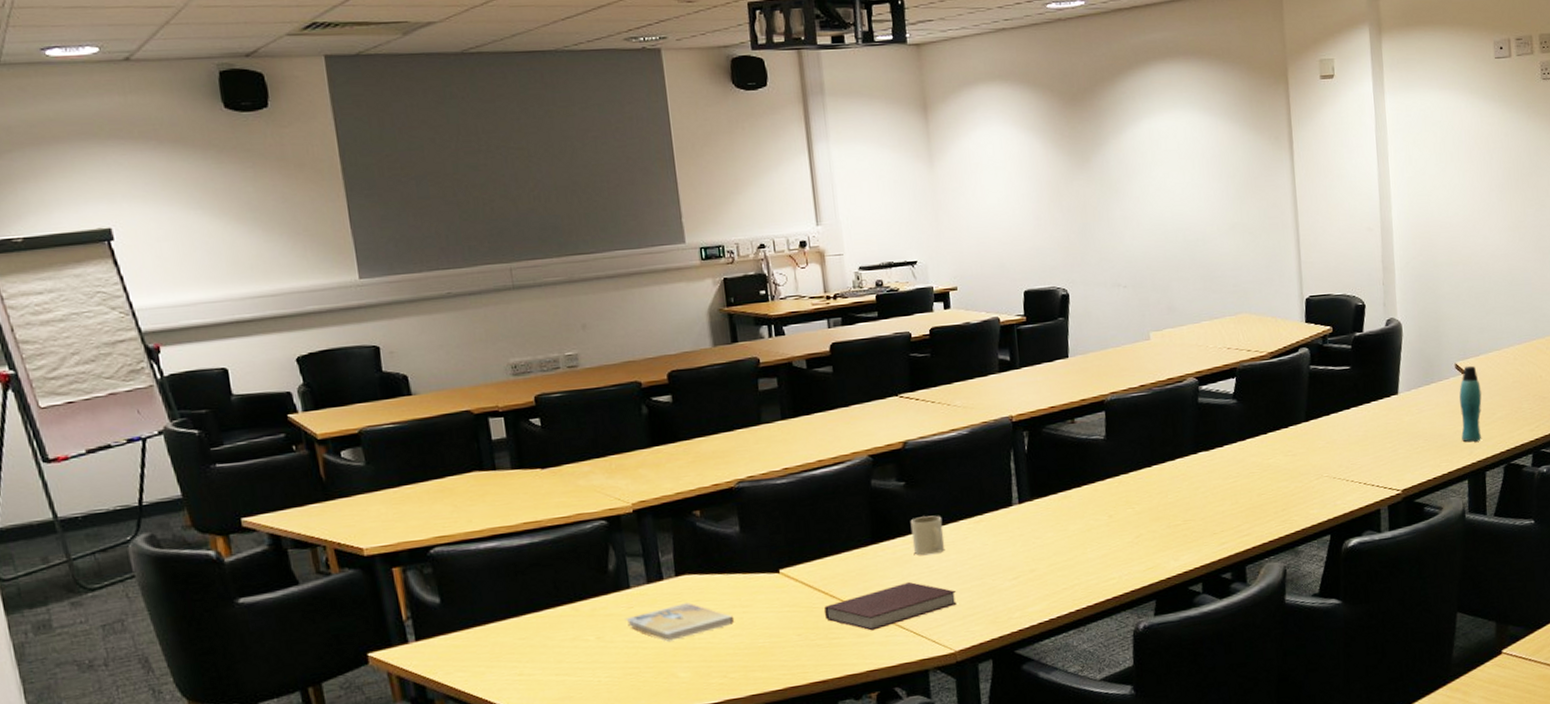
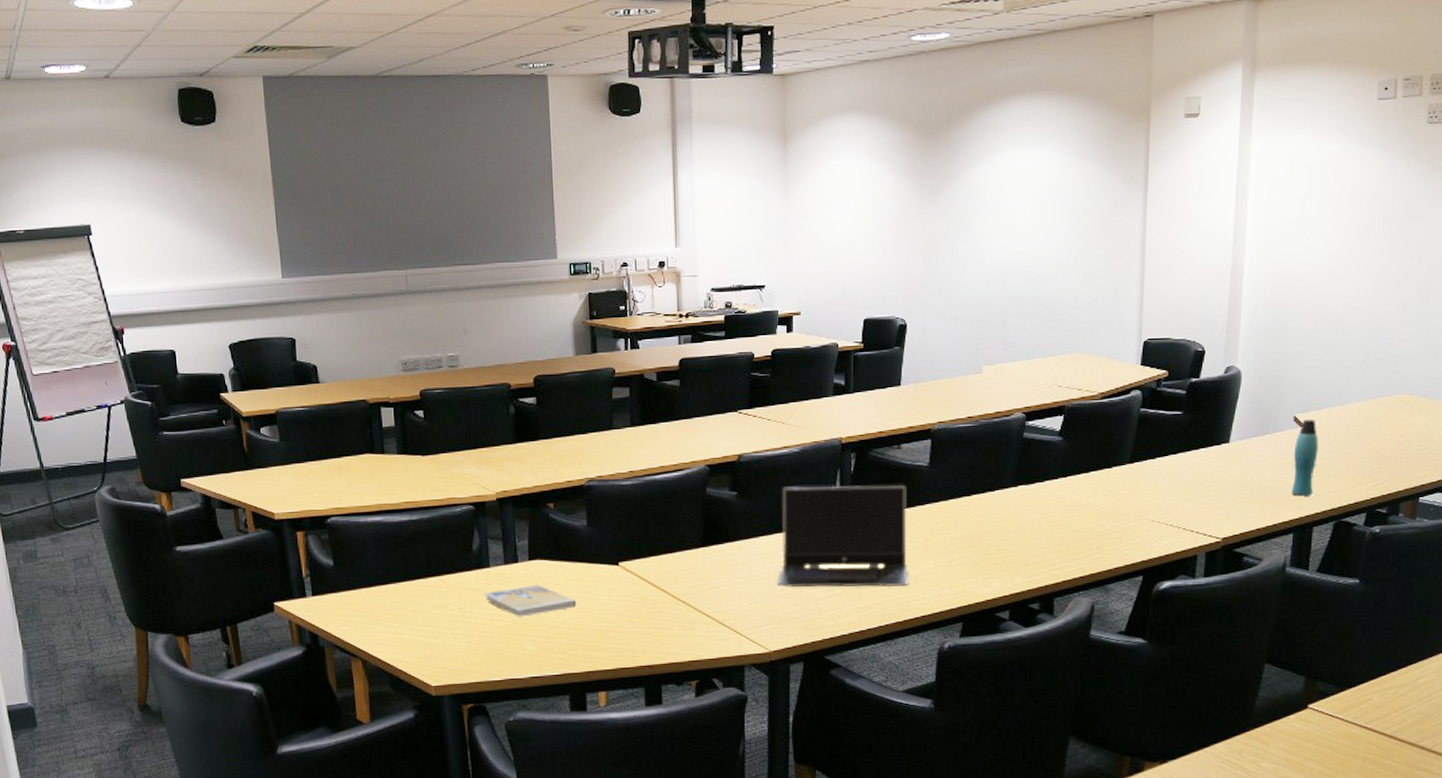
notebook: present [823,581,957,631] -> none [655,584,776,625]
mug: present [910,515,945,556] -> none [739,525,769,561]
laptop computer: none [954,461,1096,581] -> present [777,485,908,588]

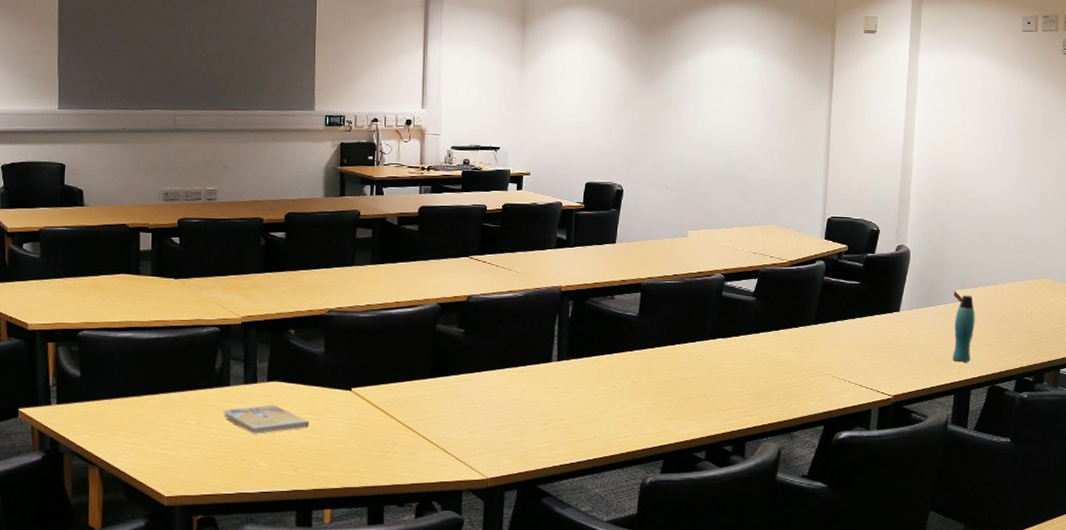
laptop computer: present [777,485,908,588] -> none [497,327,618,425]

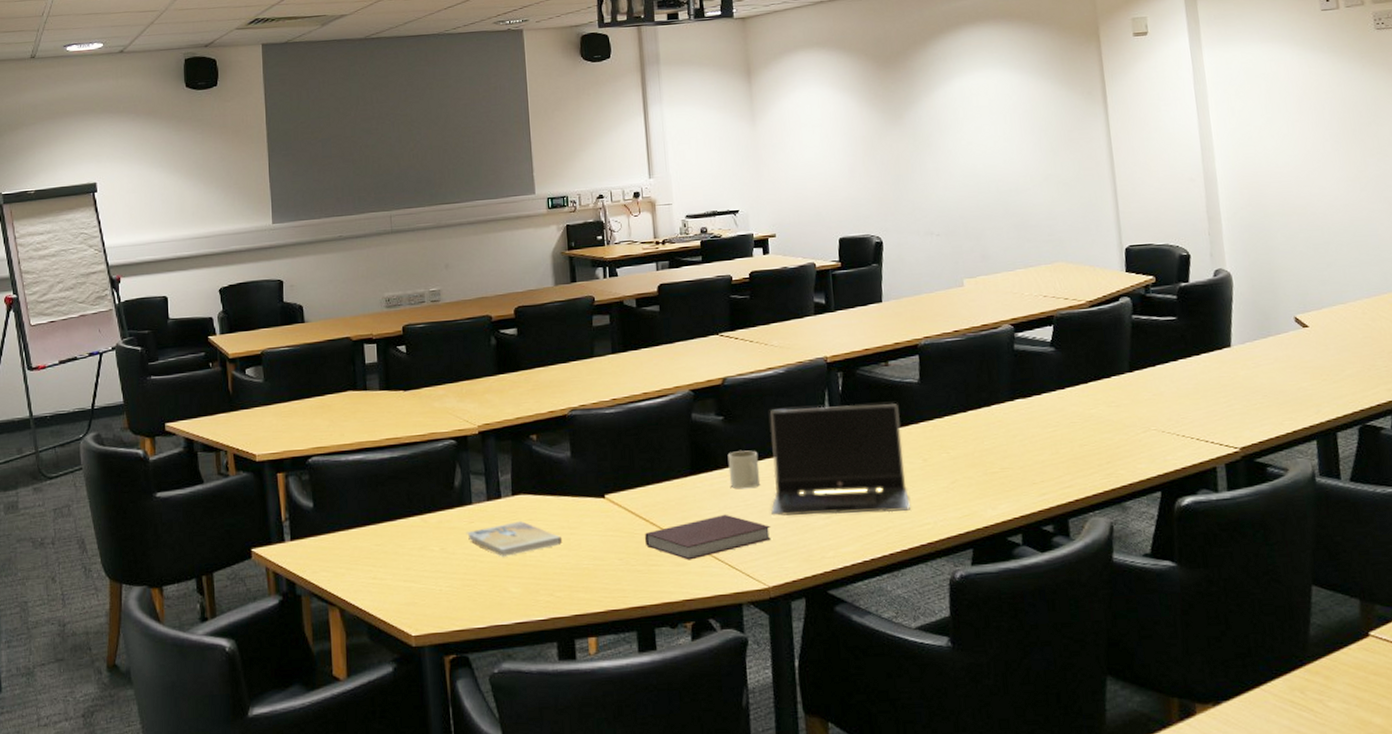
notebook: none [383,413,495,450] -> present [644,514,771,560]
mug: none [463,360,491,394] -> present [727,450,761,489]
laptop computer: none [497,327,618,425] -> present [770,404,910,516]
bottle: present [953,295,975,362] -> none [1301,319,1329,400]

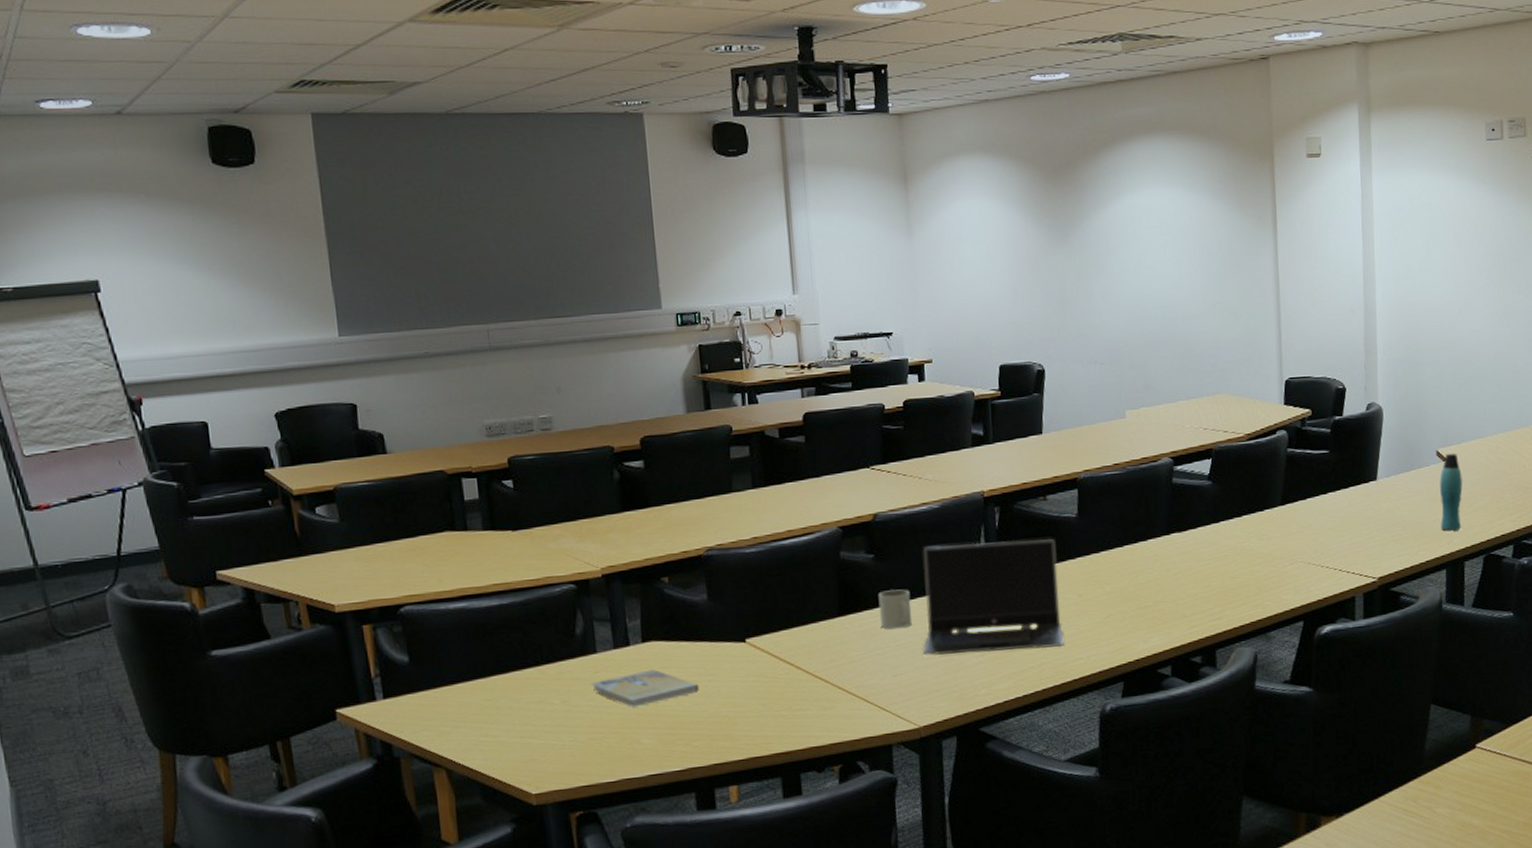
notebook: present [644,514,771,560] -> none [788,655,923,704]
bottle: none [1301,319,1329,400] -> present [1440,453,1463,531]

